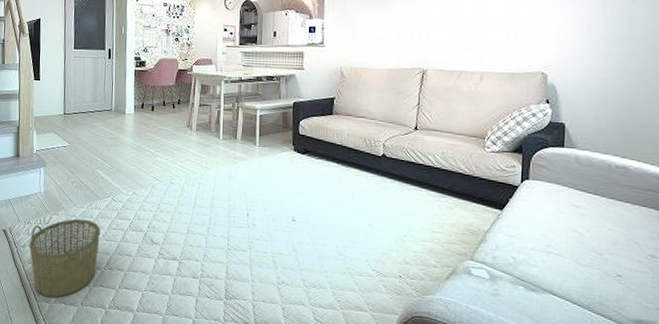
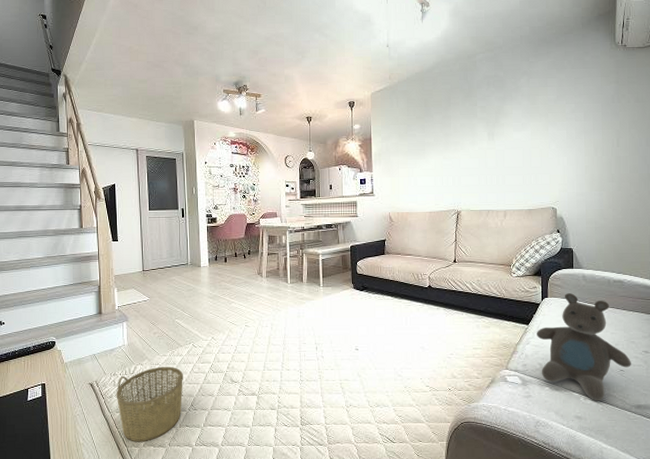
stuffed animal: none [511,176,632,310] -> present [536,293,631,401]

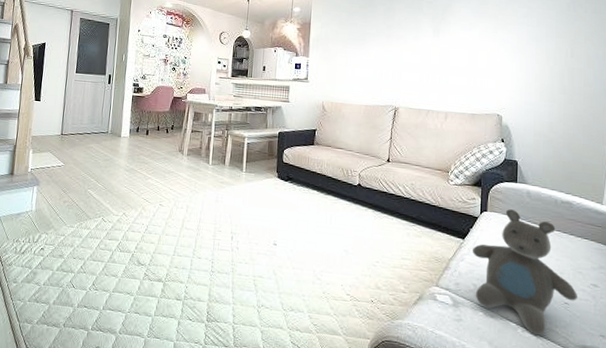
basket: present [116,366,183,442] -> none [15,238,89,319]

